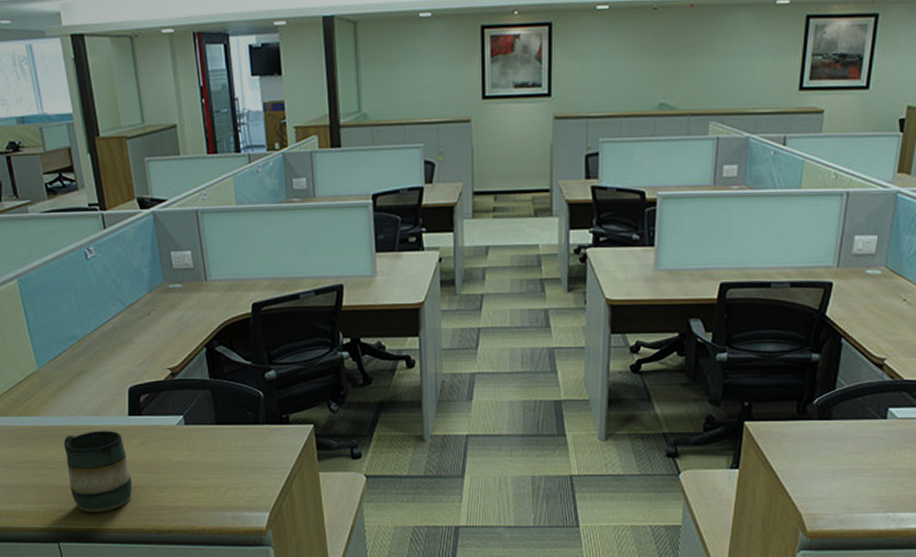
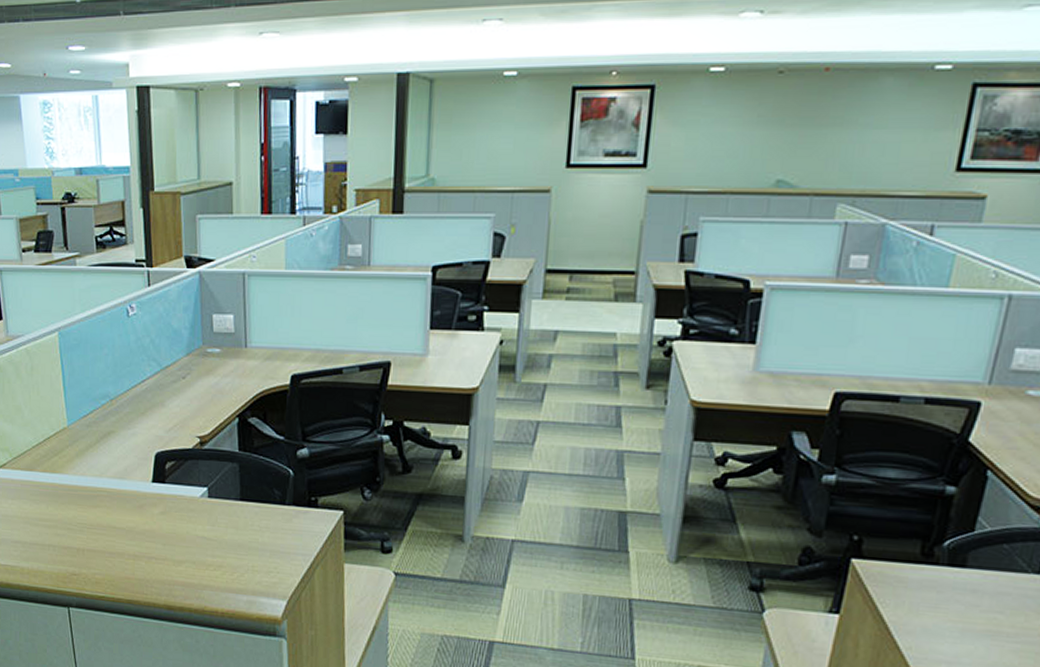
mug: present [63,430,133,513] -> none [85,494,149,581]

